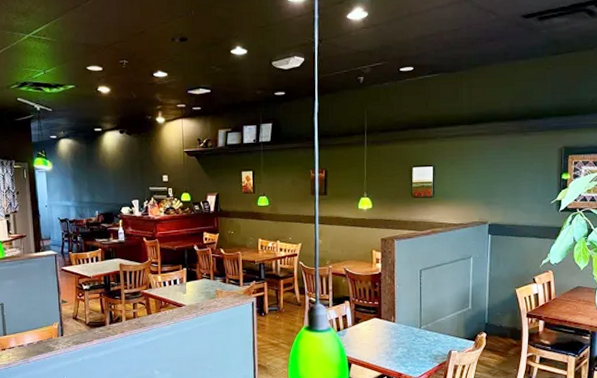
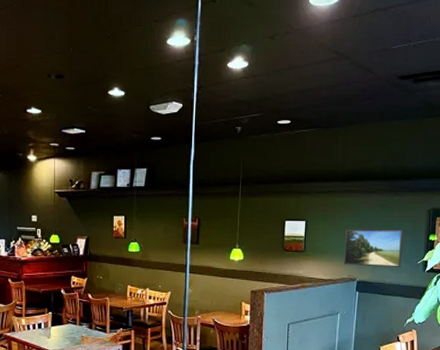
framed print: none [473,170,535,209] -> present [343,229,403,267]

